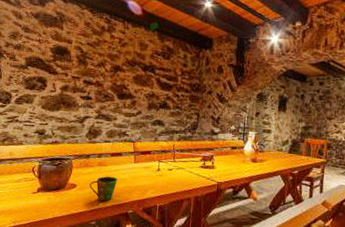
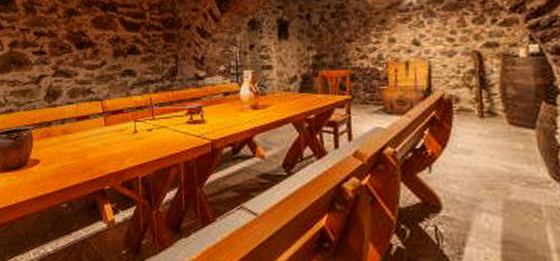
cup: present [89,176,117,202] -> none [55,145,87,178]

